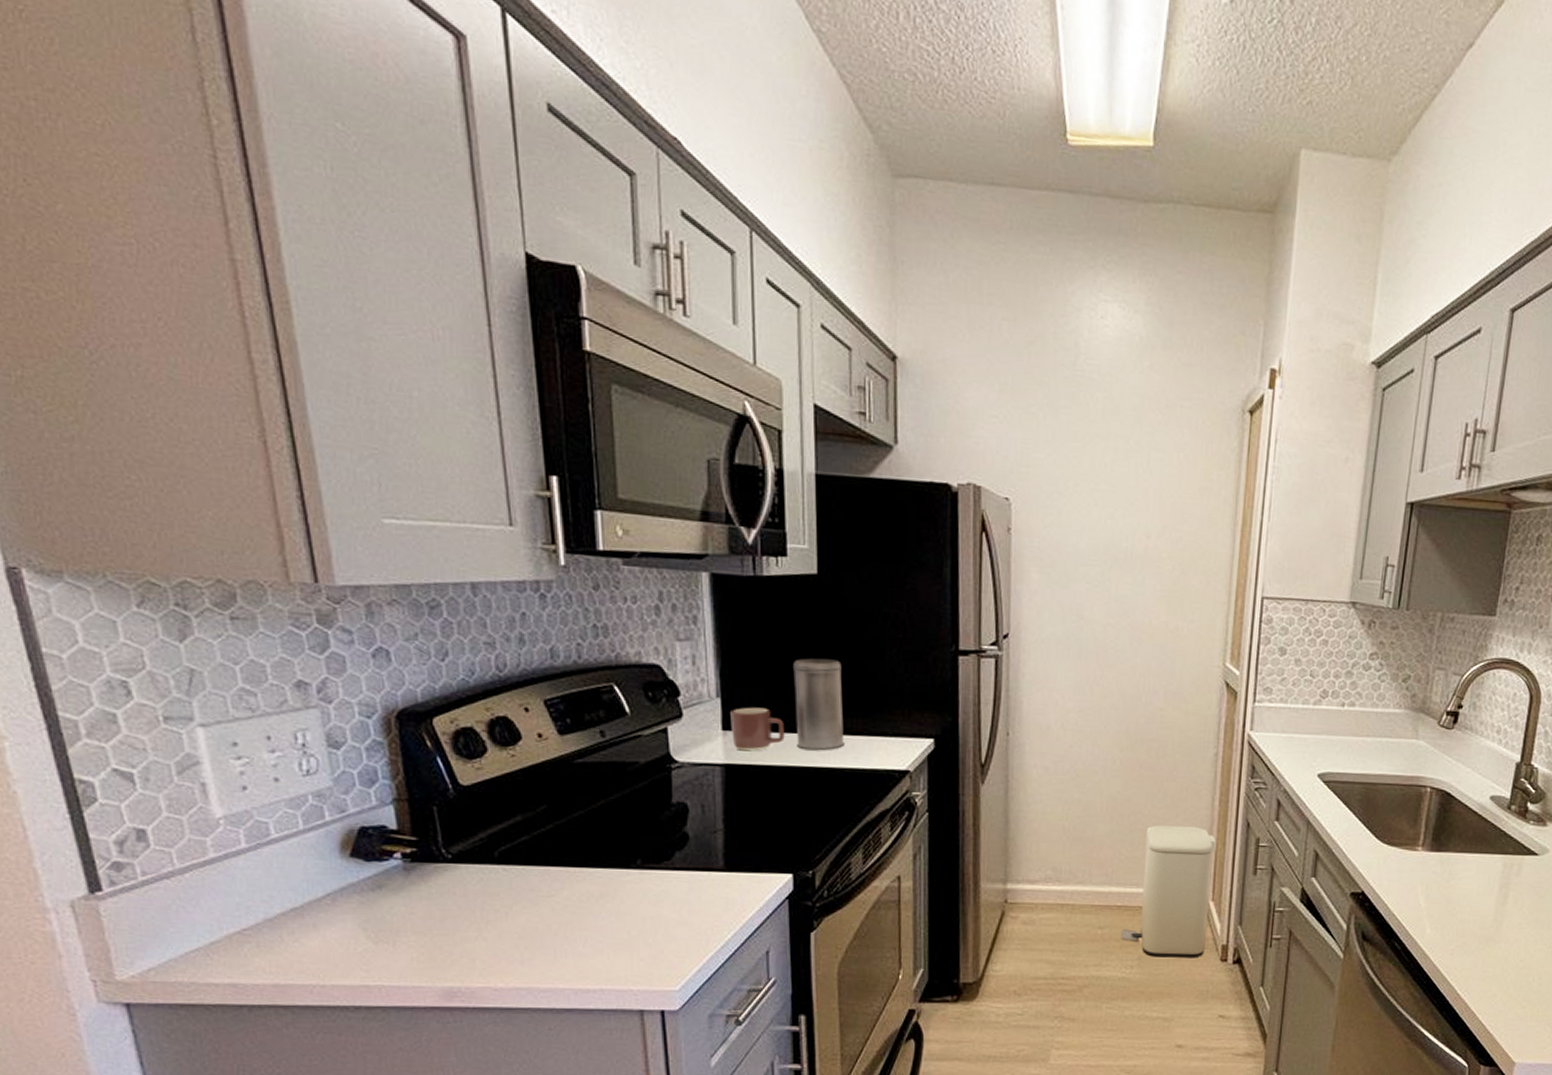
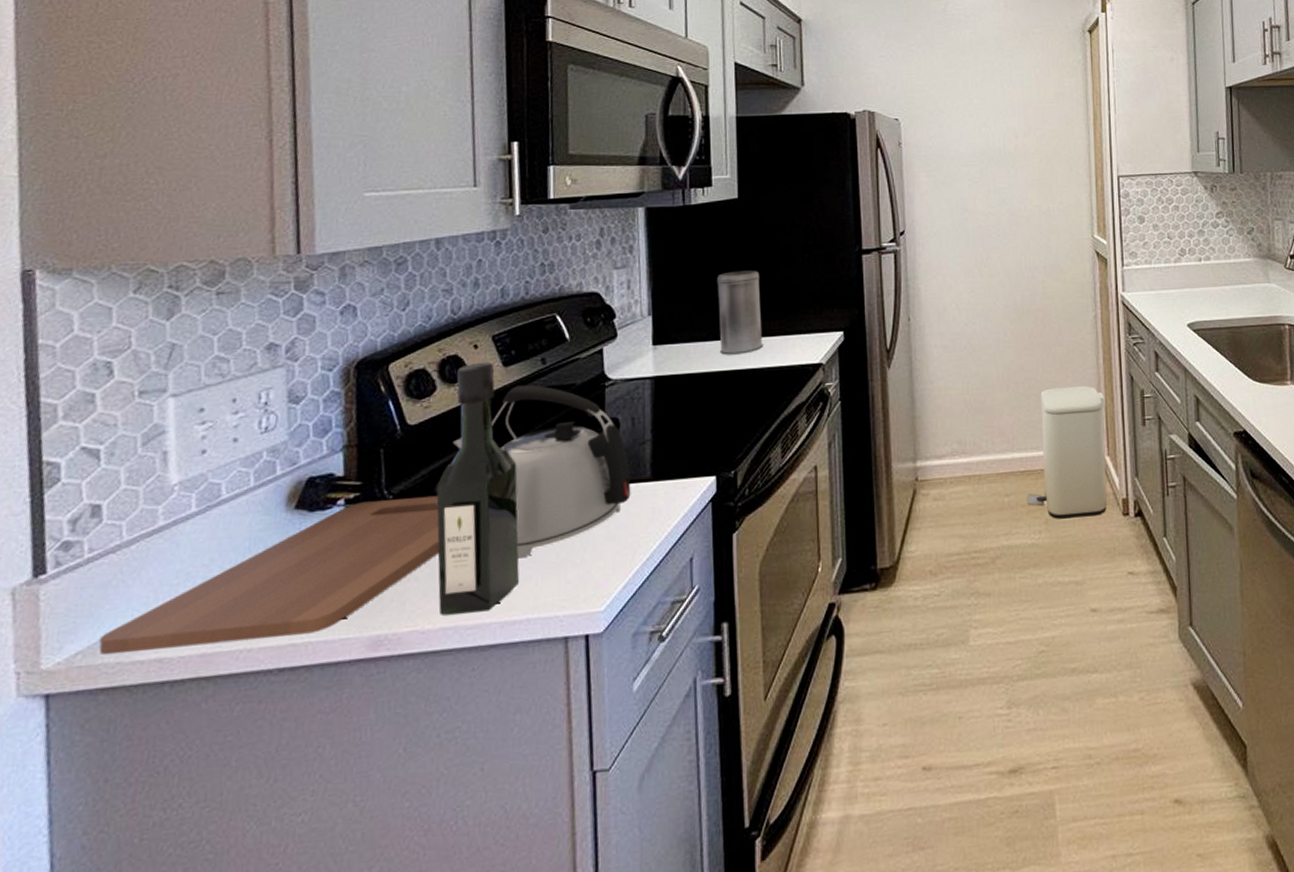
cutting board: none [170,858,505,978] -> present [98,495,440,656]
bottle: none [497,727,591,979] -> present [436,361,520,617]
kettle: none [511,756,703,930] -> present [453,385,631,557]
mug: present [730,707,785,752] -> none [660,320,709,363]

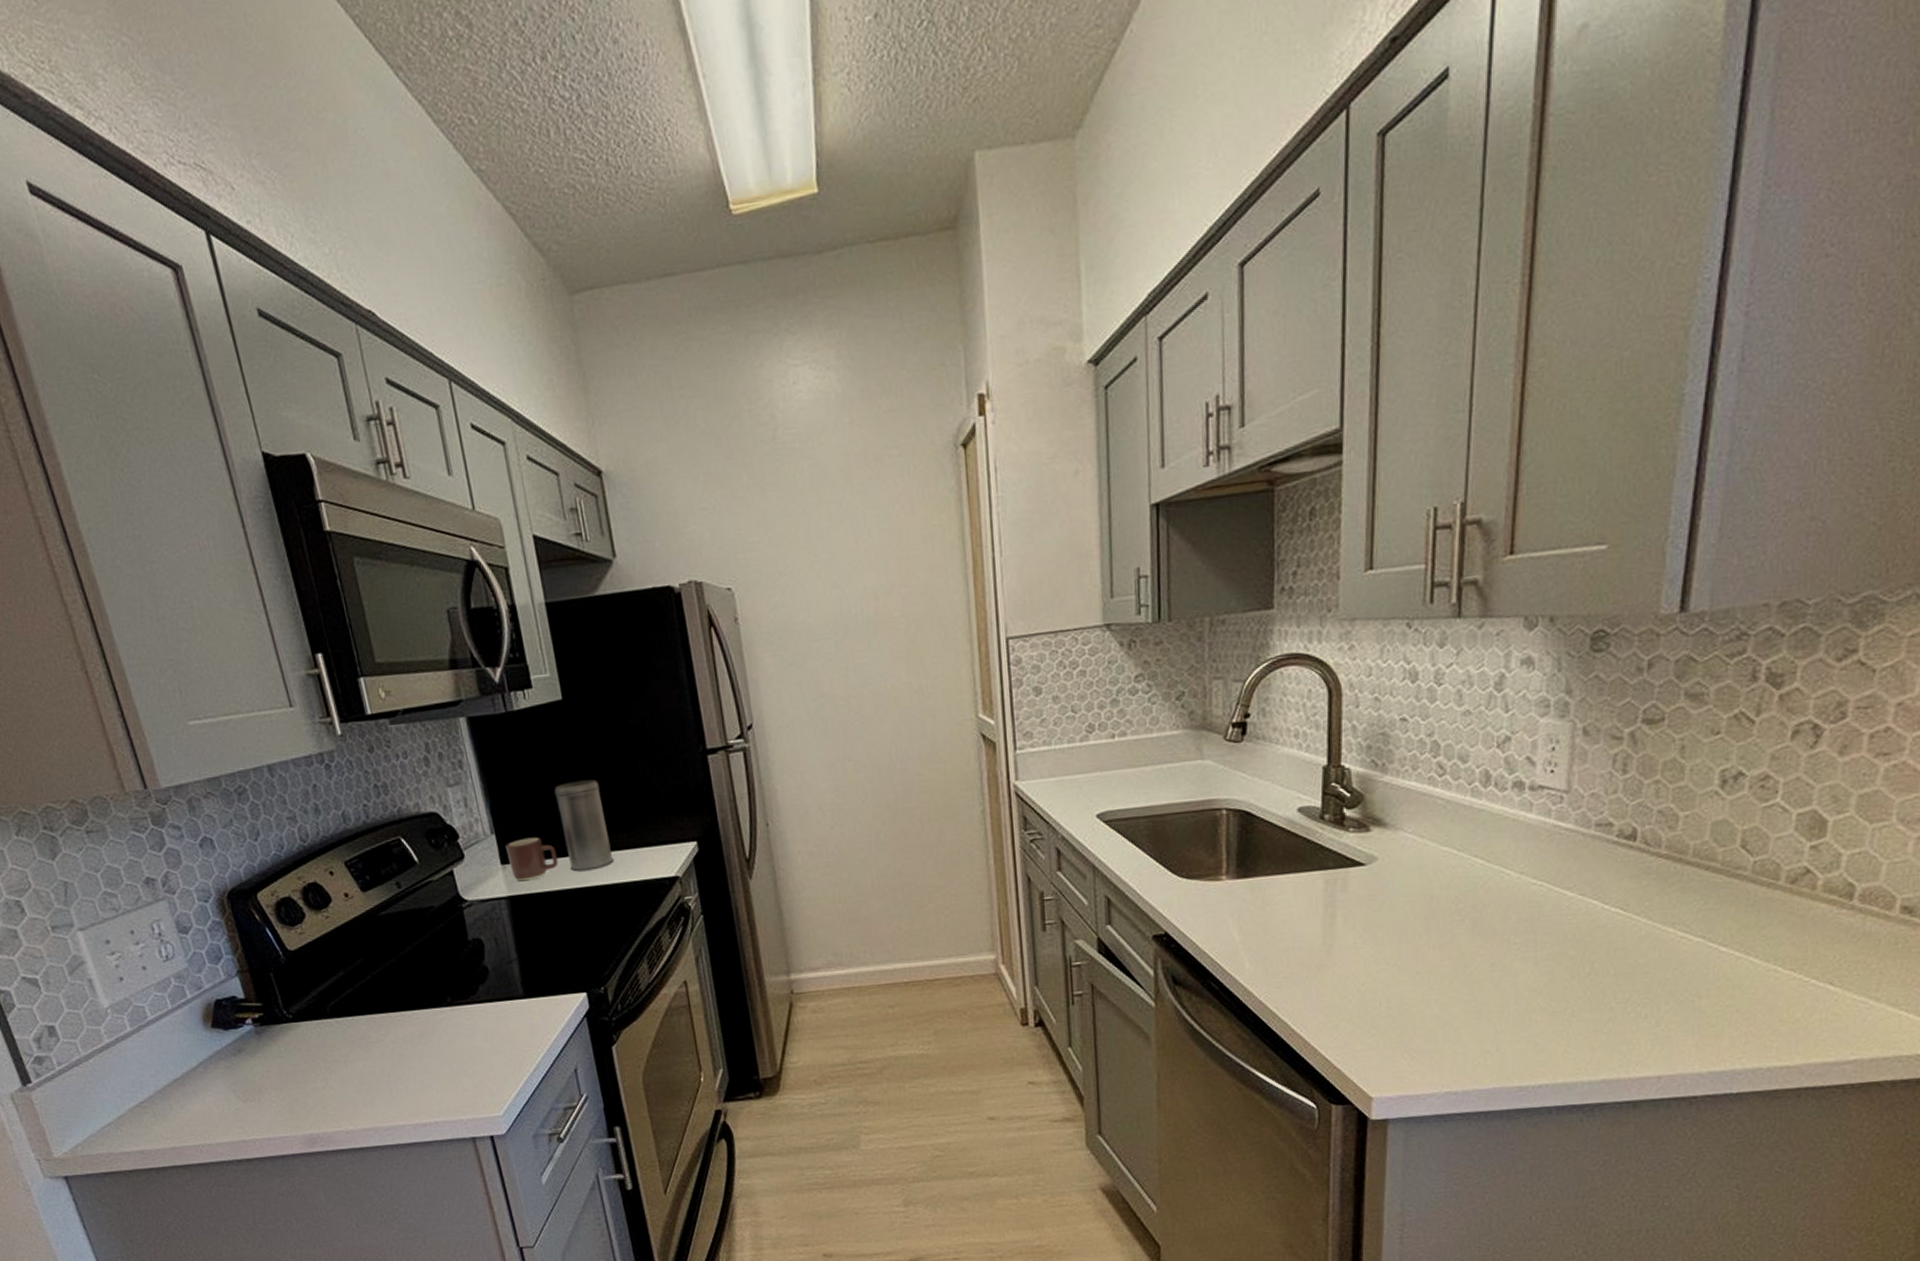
cutting board: present [98,495,440,656] -> none [90,1014,345,1148]
bottle: present [436,361,520,617] -> none [320,887,422,1119]
kettle: present [453,385,631,557] -> none [333,909,508,1069]
mug: none [660,320,709,363] -> present [505,837,559,882]
pedal bin: present [1027,386,1107,519] -> none [913,889,1003,1030]

